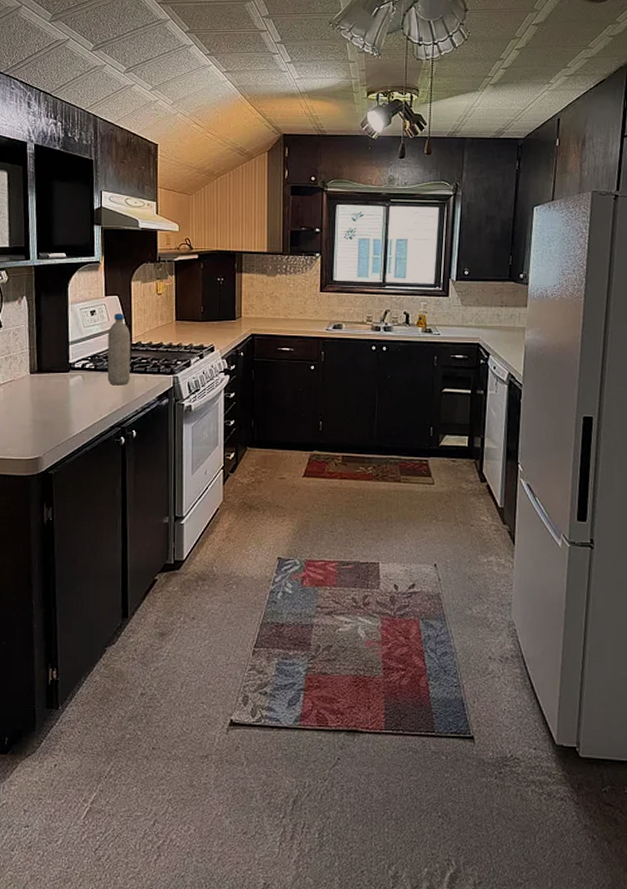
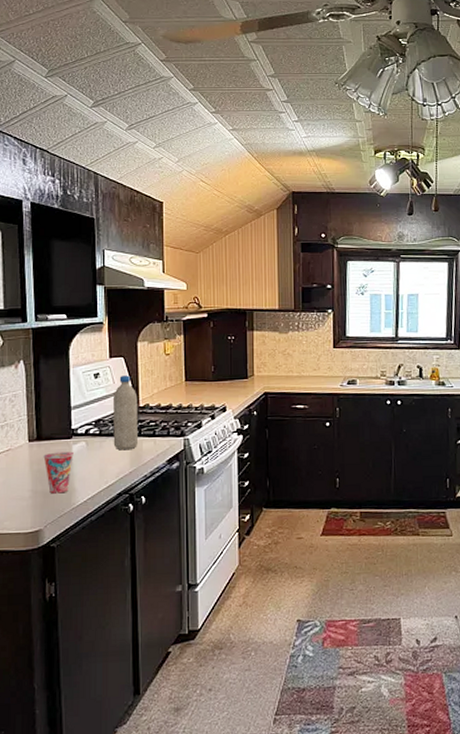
cup: none [43,384,71,424] -> present [43,451,74,494]

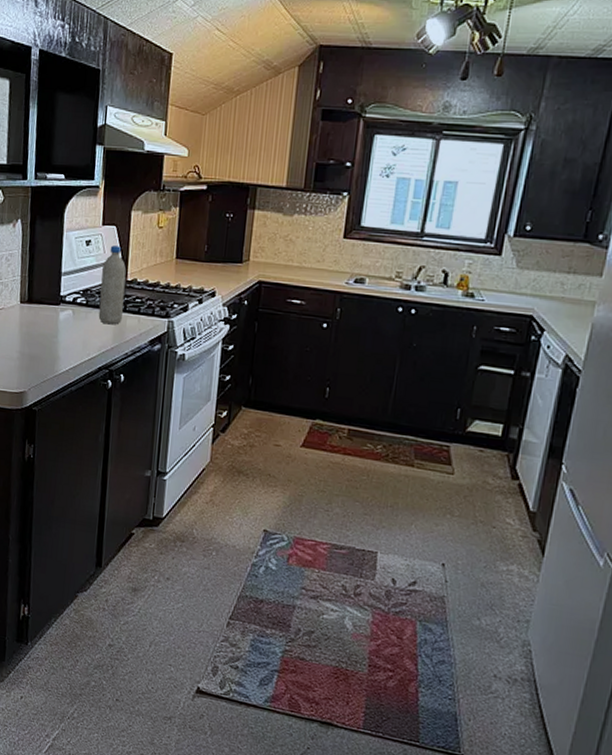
cup: present [43,451,74,494] -> none [32,317,60,359]

